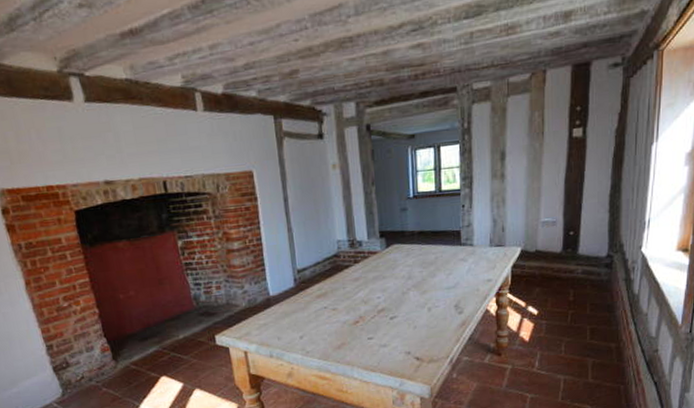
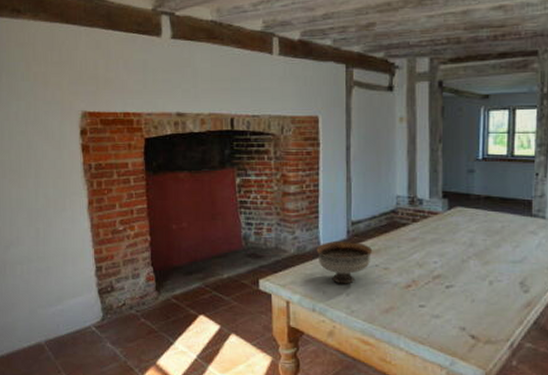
bowl: none [266,288,321,329] -> present [316,241,373,284]

